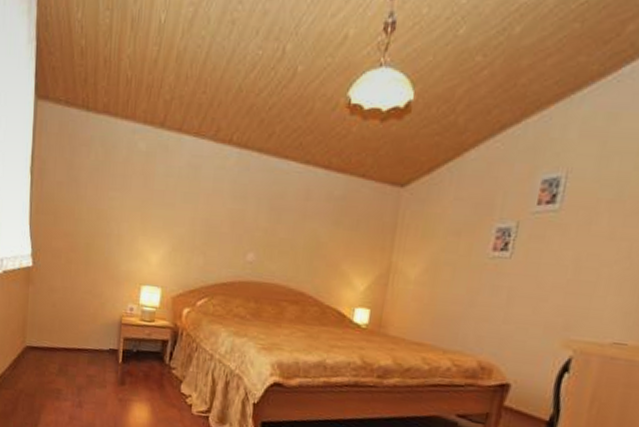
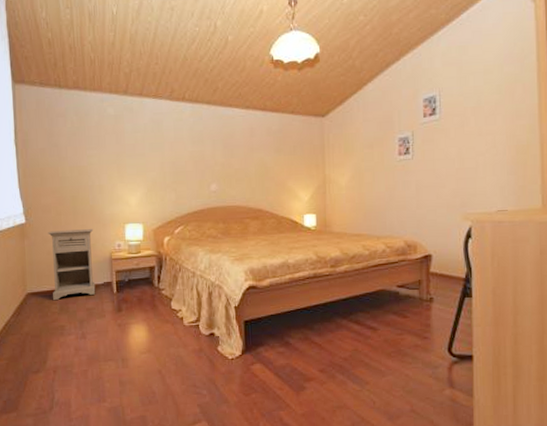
nightstand: none [53,280,106,361] -> present [47,229,96,300]

